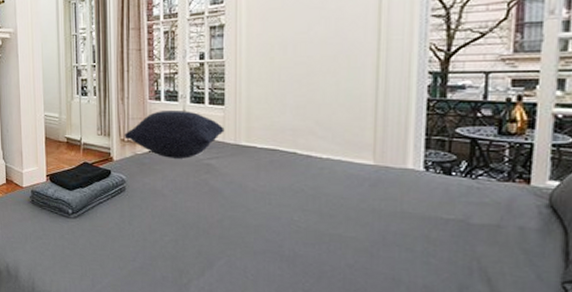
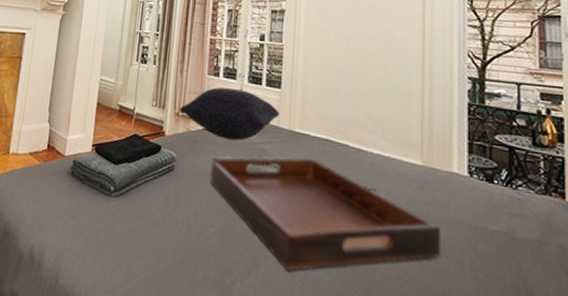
serving tray: none [159,169,393,269] -> present [209,157,442,272]

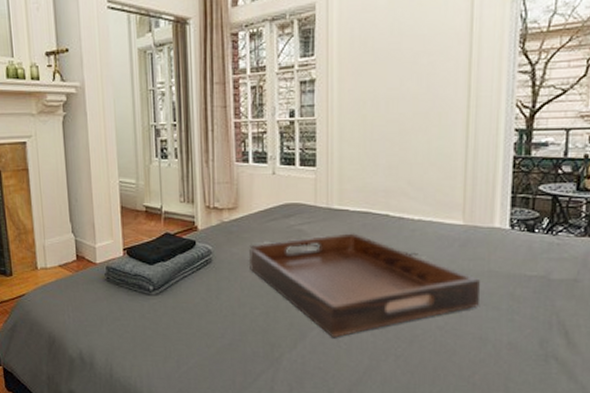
pillow: present [179,87,280,141] -> none [210,173,316,225]

